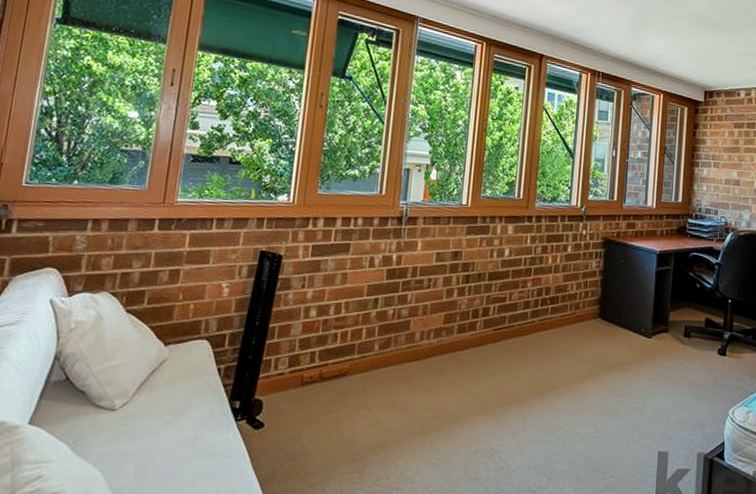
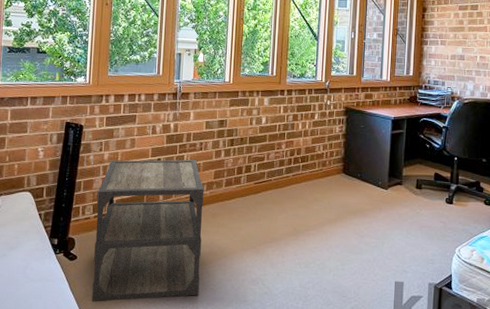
side table: none [280,299,431,484] -> present [92,159,204,302]

